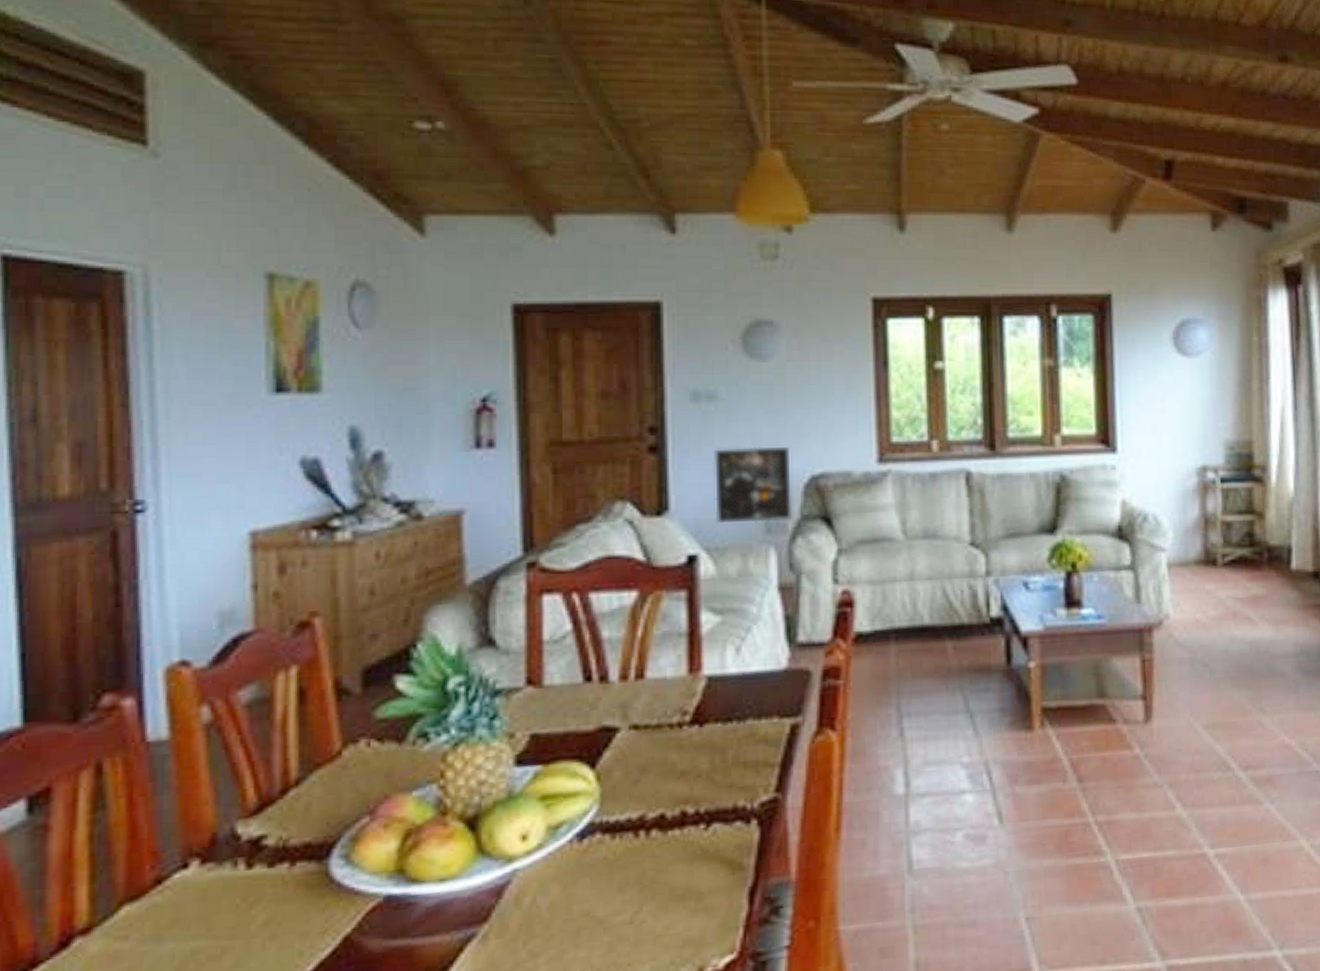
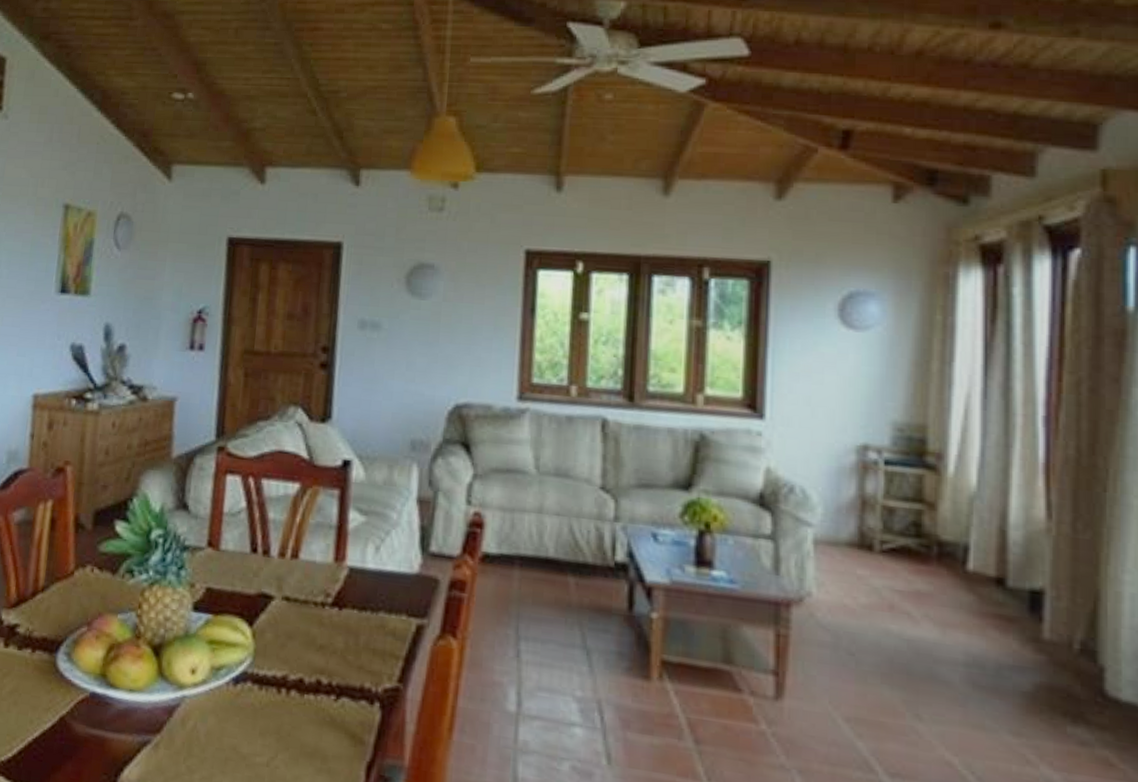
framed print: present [714,446,792,523] -> none [369,371,439,441]

